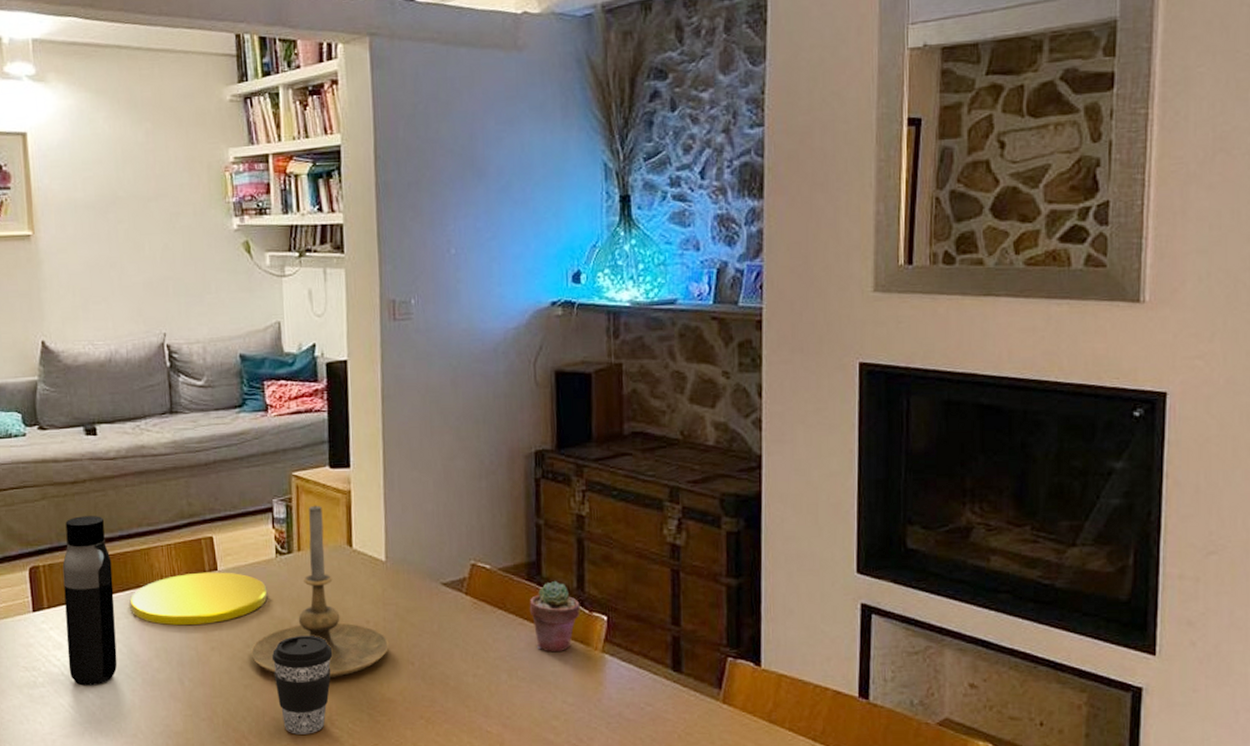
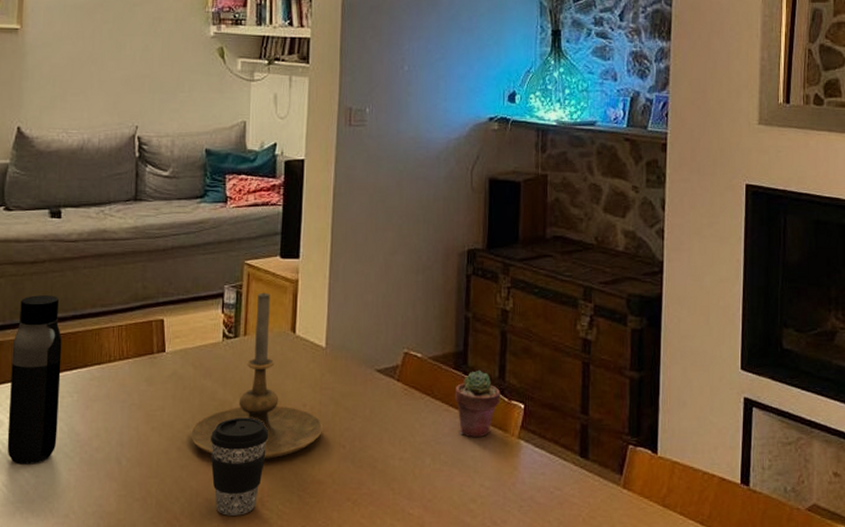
plate: present [129,572,268,626] -> none [75,353,212,406]

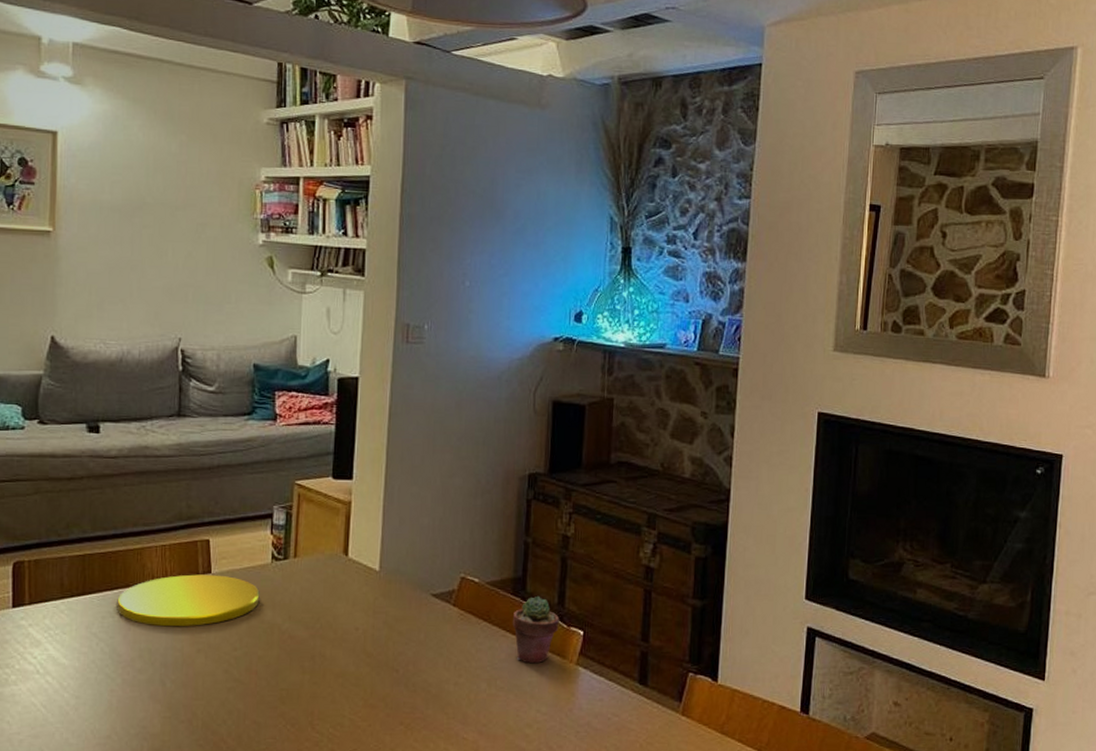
water bottle: present [7,295,62,465] -> none [45,513,102,685]
plate: none [75,353,212,406] -> present [117,574,260,627]
candle holder: present [189,292,324,459] -> none [237,513,376,682]
coffee cup: present [210,416,269,516] -> none [258,639,320,738]

